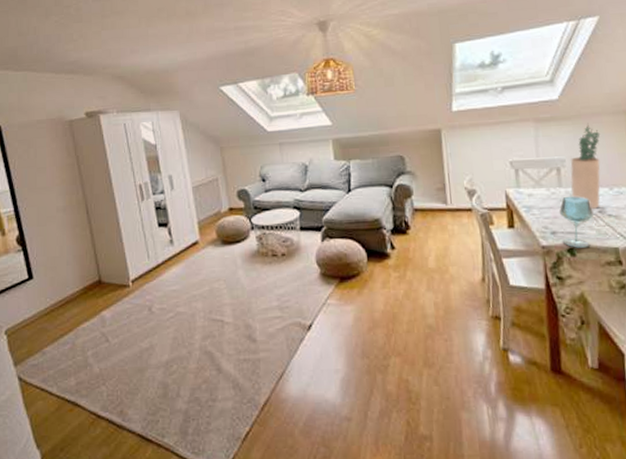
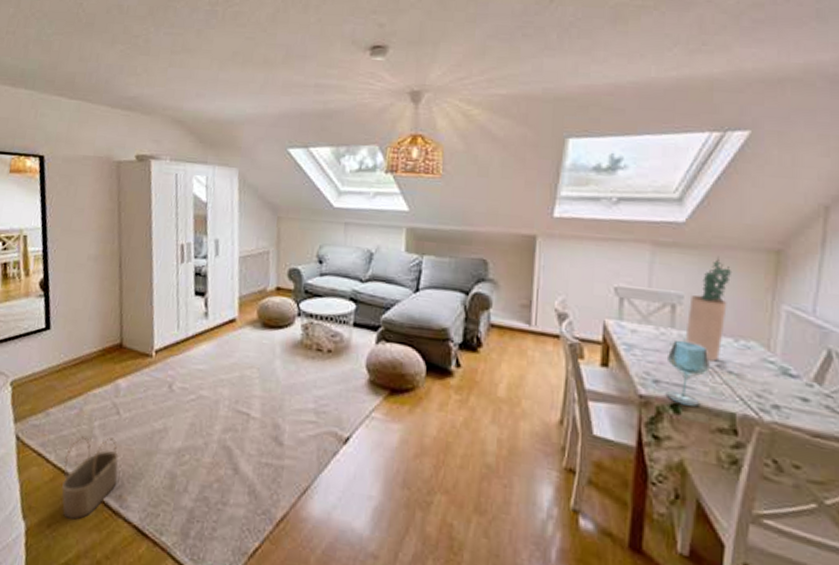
wicker basket: none [65,363,117,441] -> present [61,436,119,521]

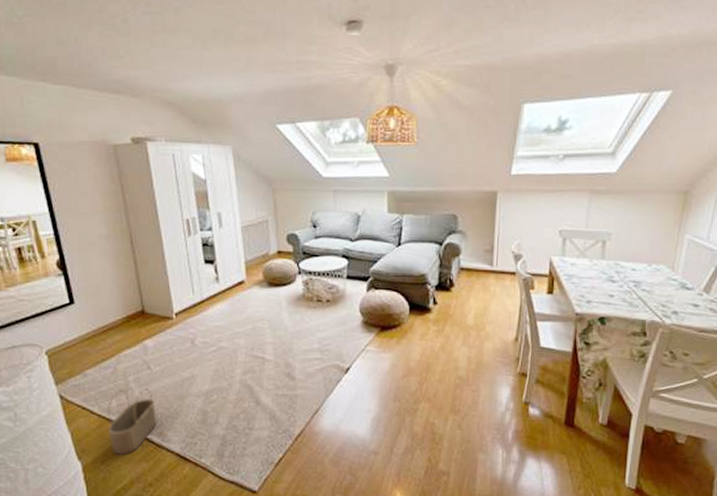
wine glass: present [666,340,710,407] -> none [596,268,629,318]
vase: present [685,256,732,362] -> none [611,199,650,283]

